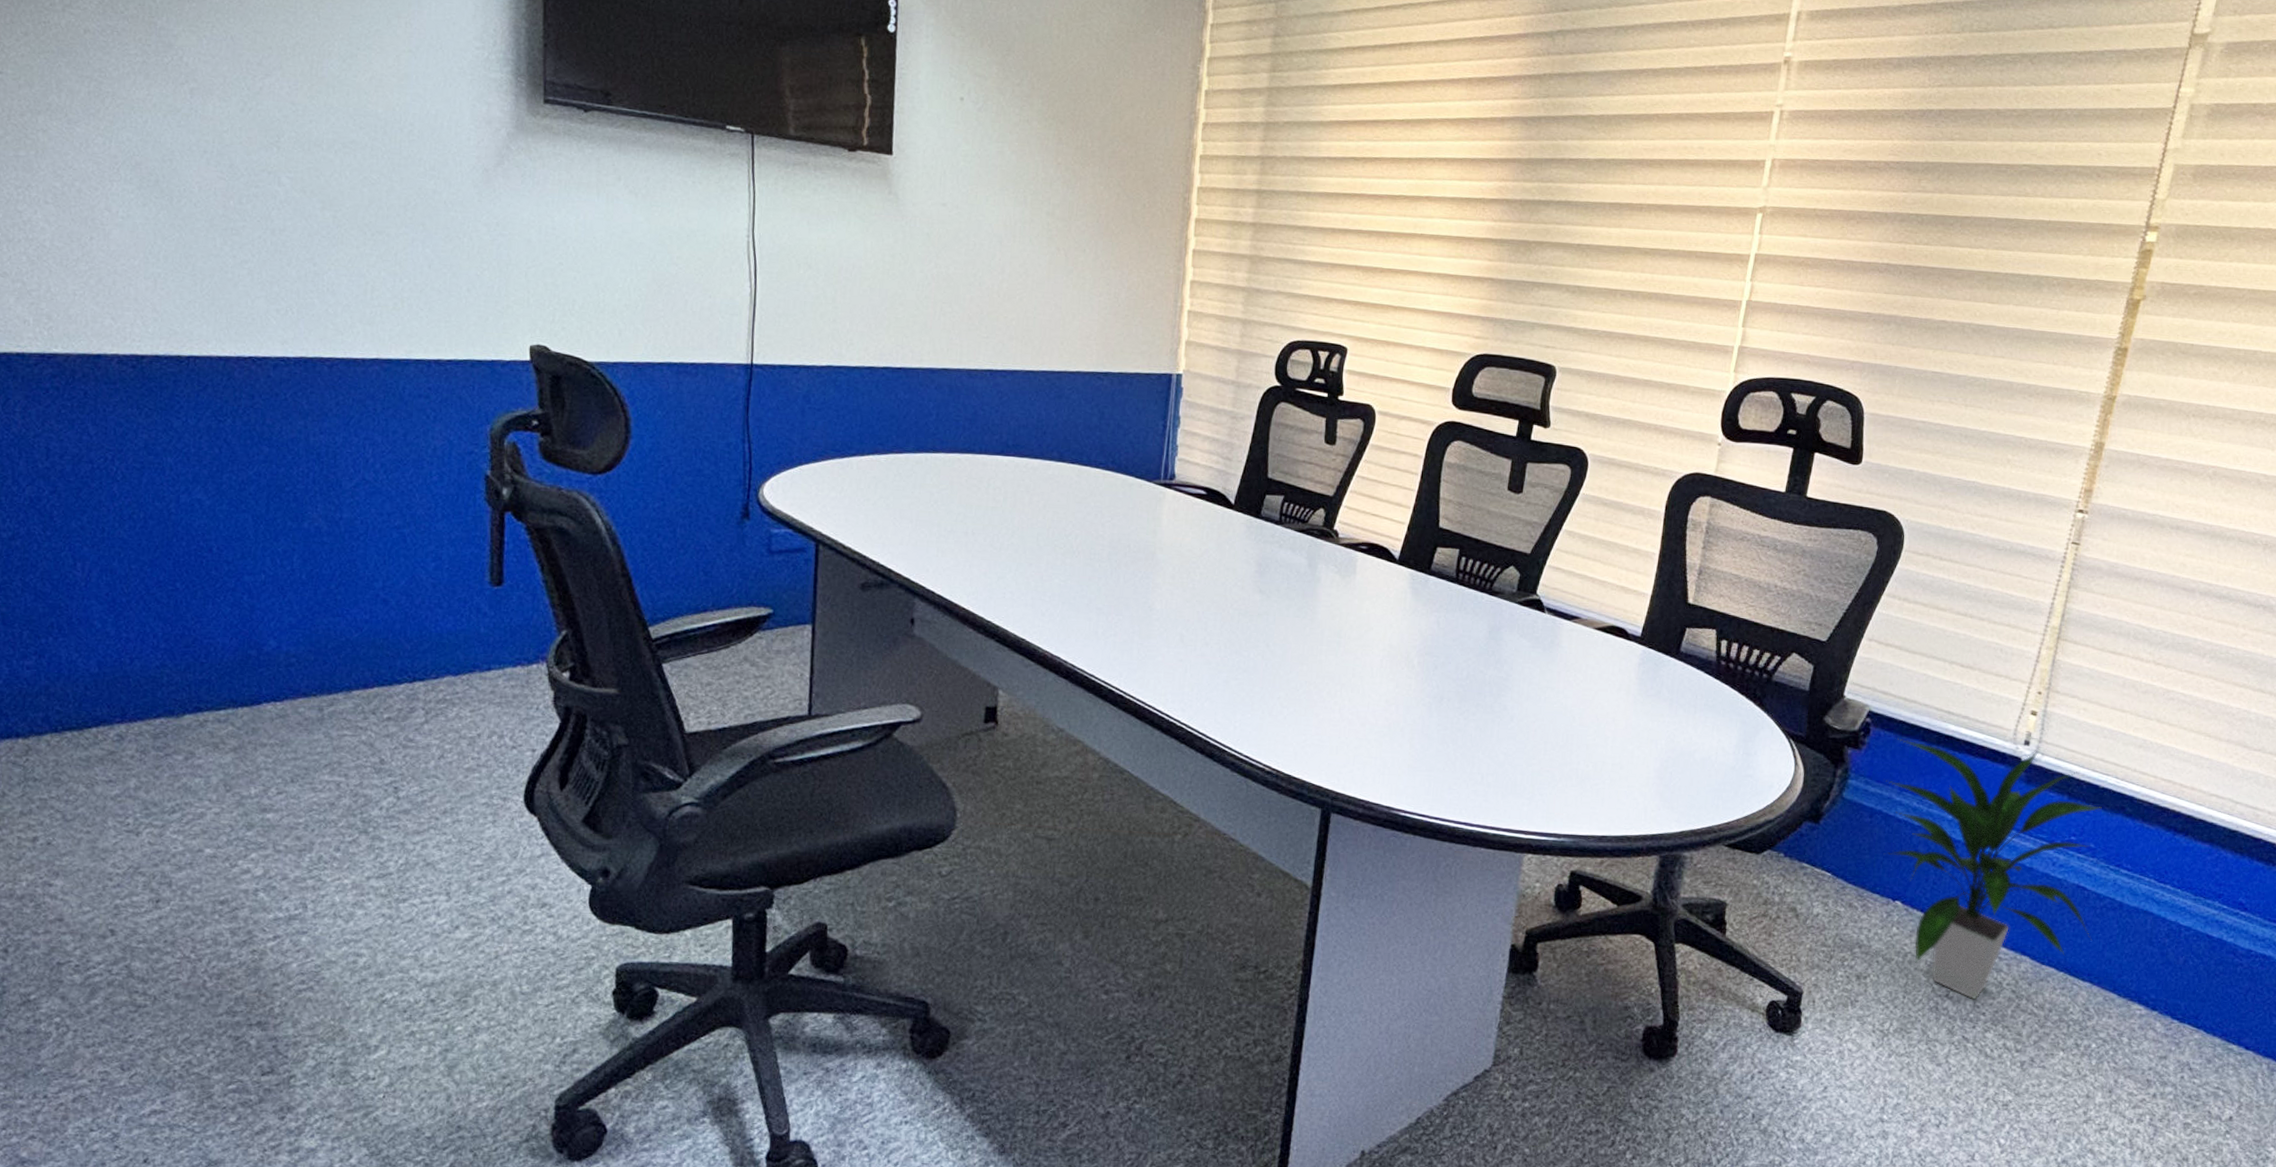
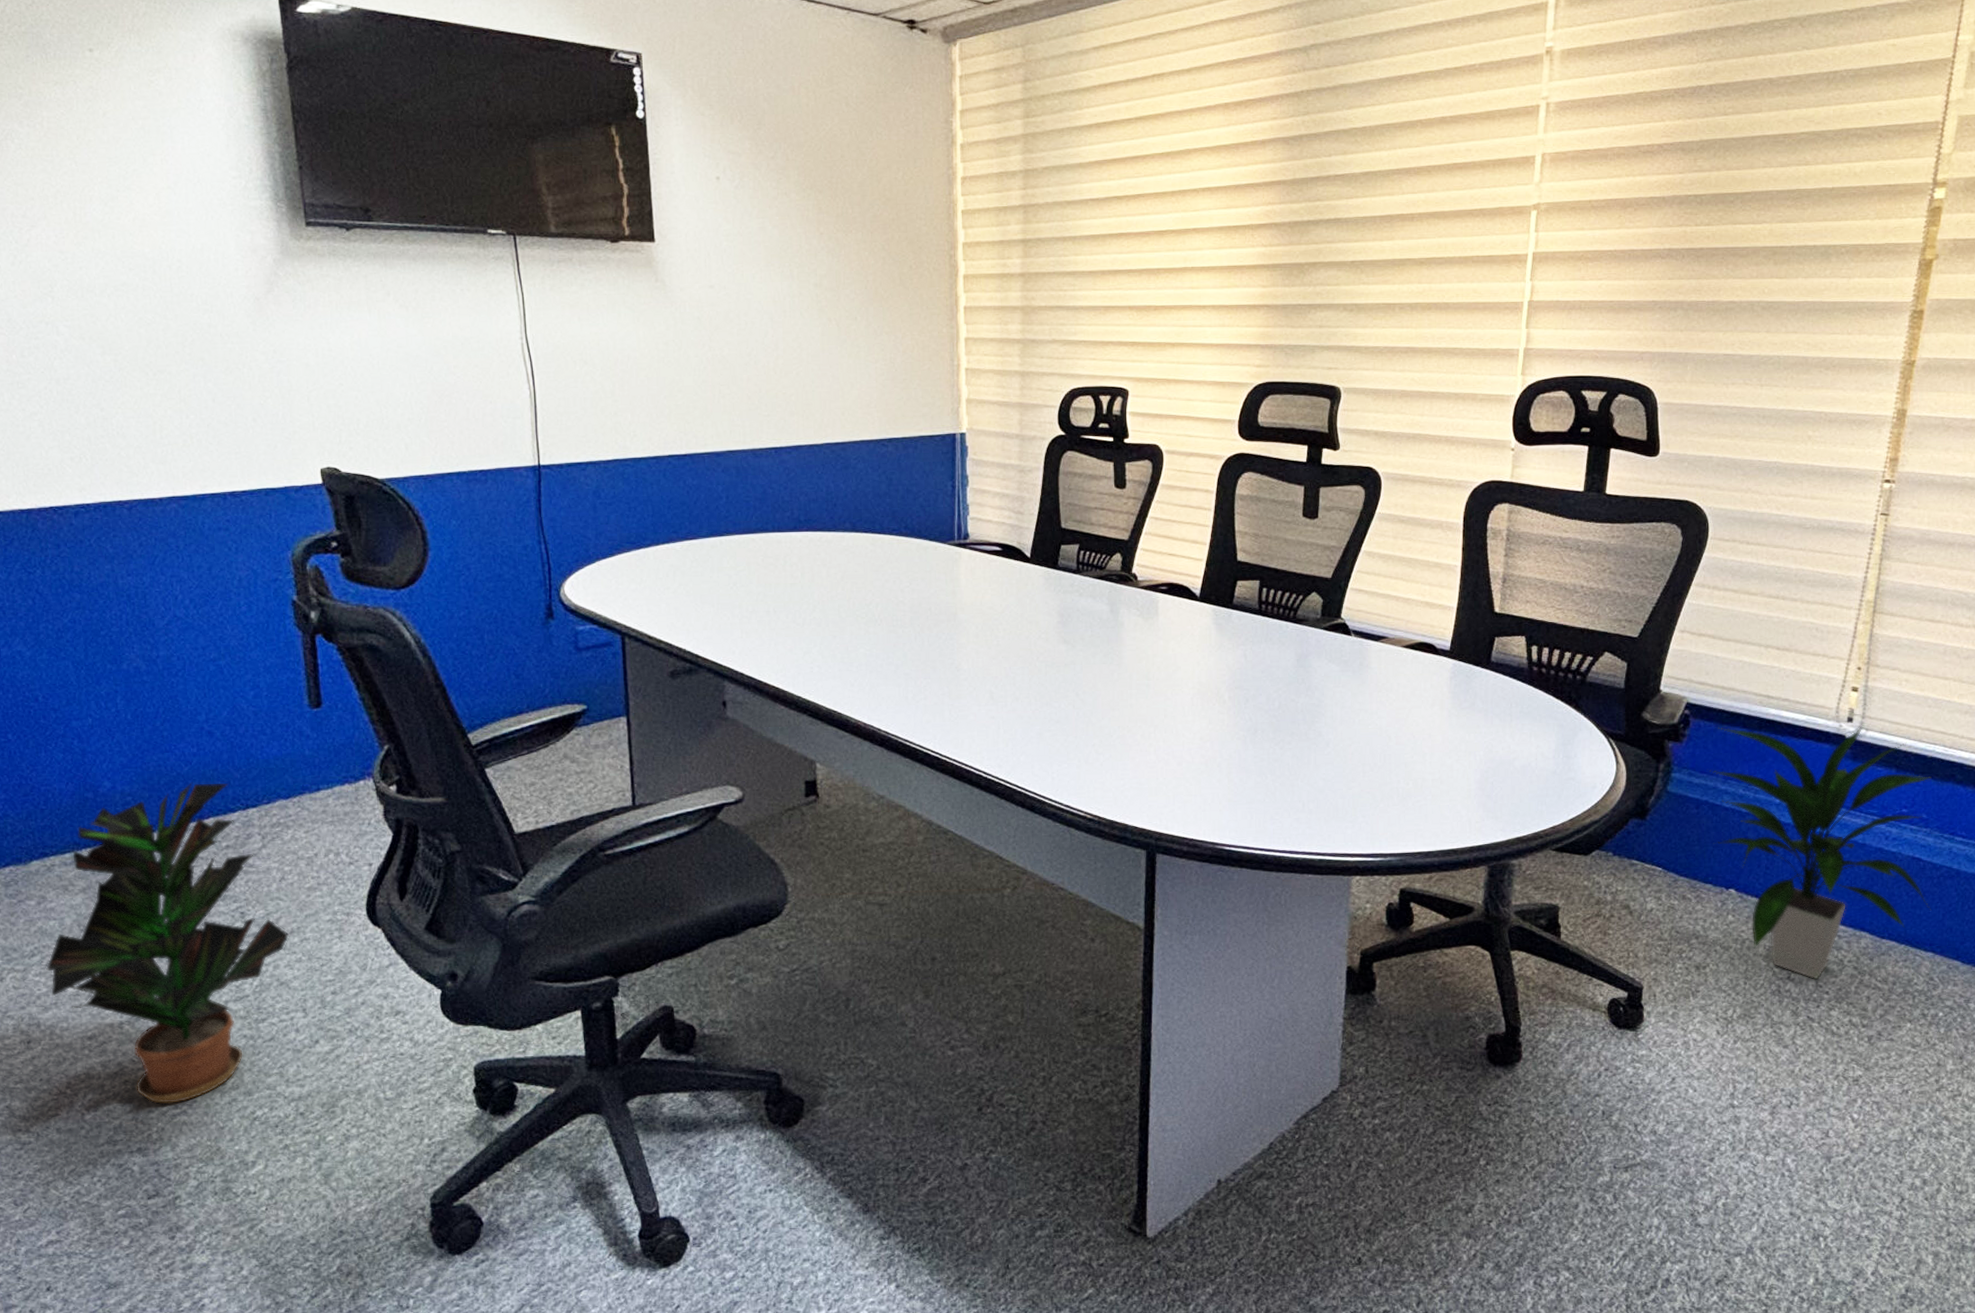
potted plant: none [185,649,442,978] -> present [46,782,290,1104]

